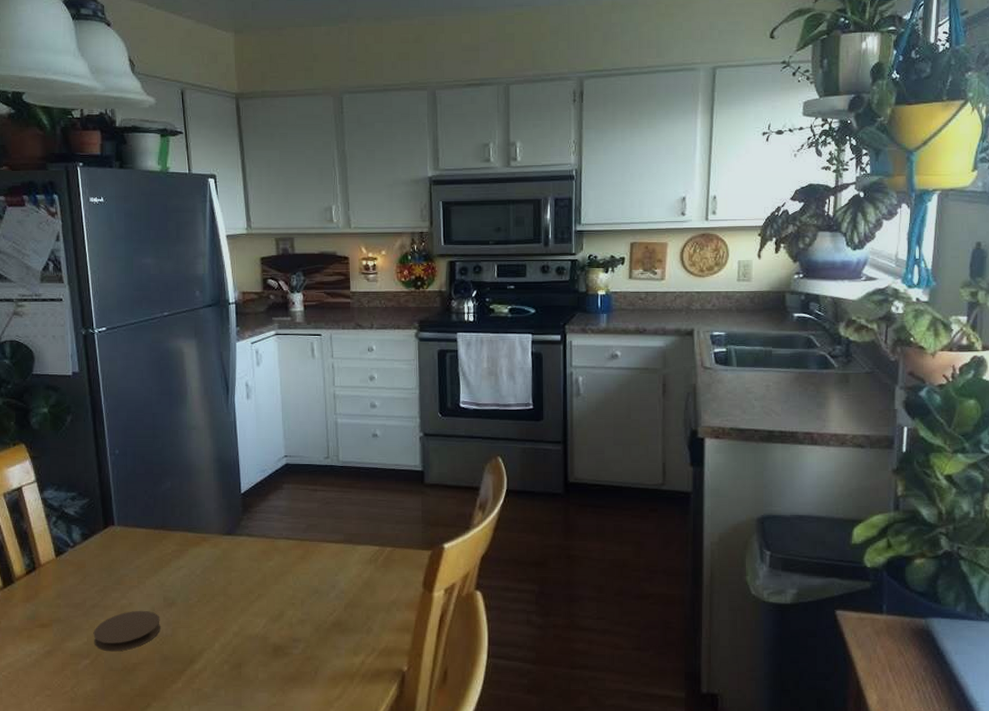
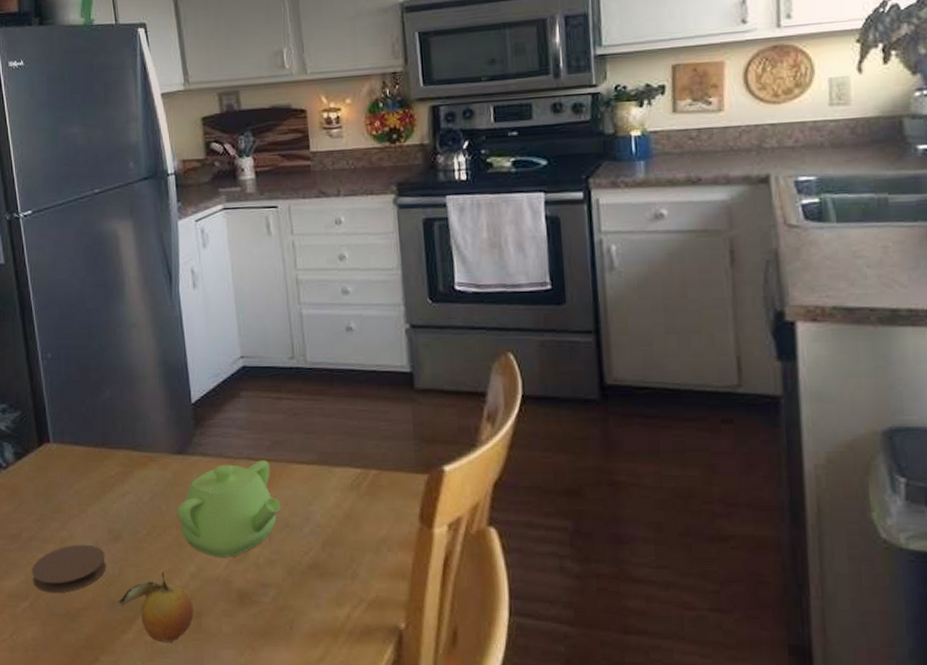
fruit: none [169,630,235,690] -> present [117,571,194,643]
teapot: none [224,540,313,619] -> present [177,460,281,558]

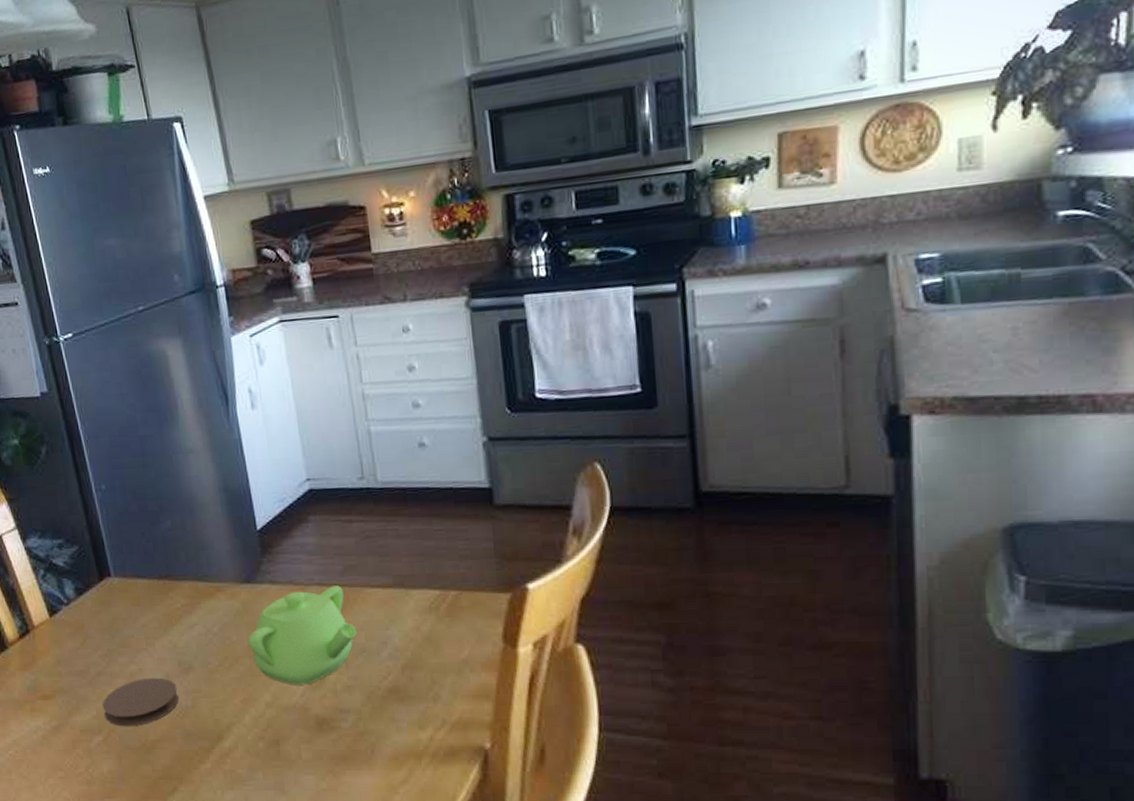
fruit: present [117,571,194,643] -> none [193,700,272,771]

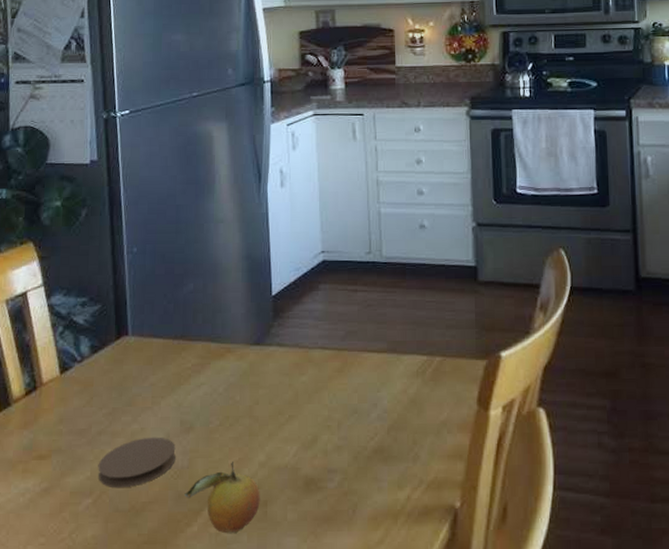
fruit: none [193,700,272,771] -> present [184,460,260,534]
teapot: present [248,585,357,685] -> none [250,349,351,445]

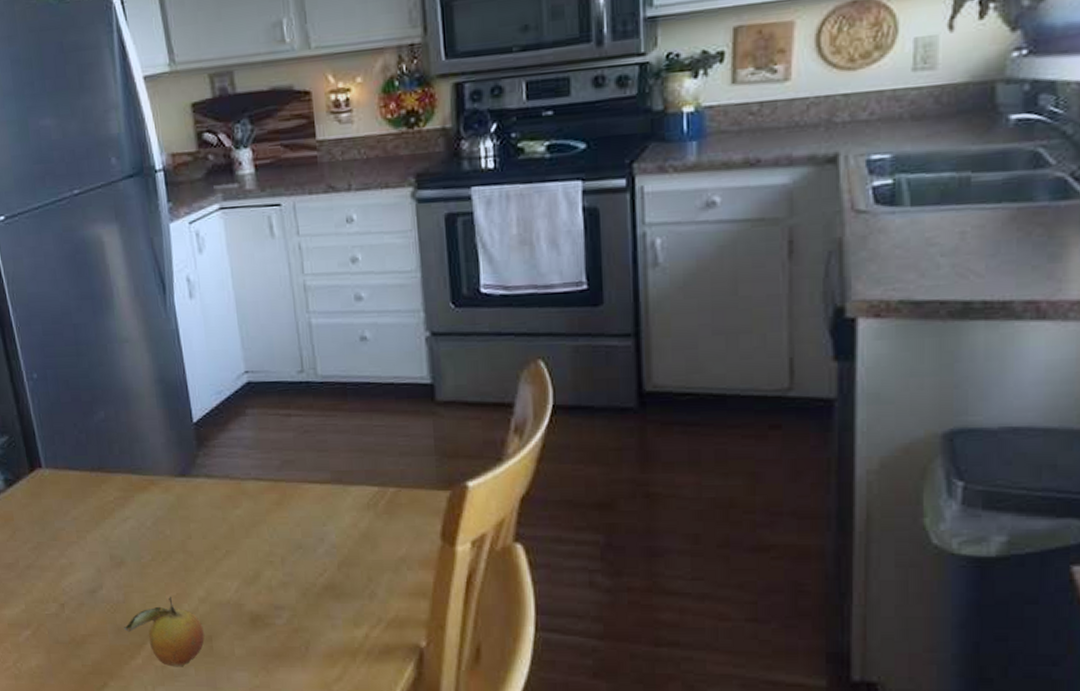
coaster: present [98,437,176,488] -> none [31,571,110,621]

